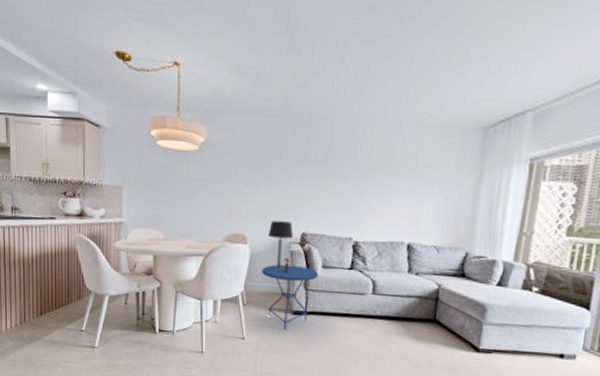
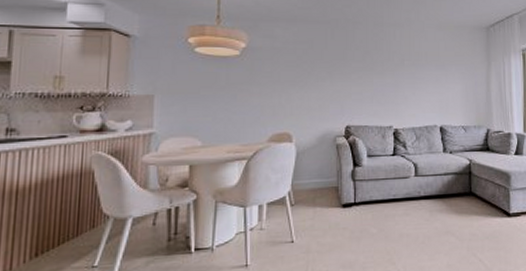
side table: present [262,257,318,330] -> none [309,151,364,225]
table lamp: present [267,220,293,270] -> none [312,116,338,164]

